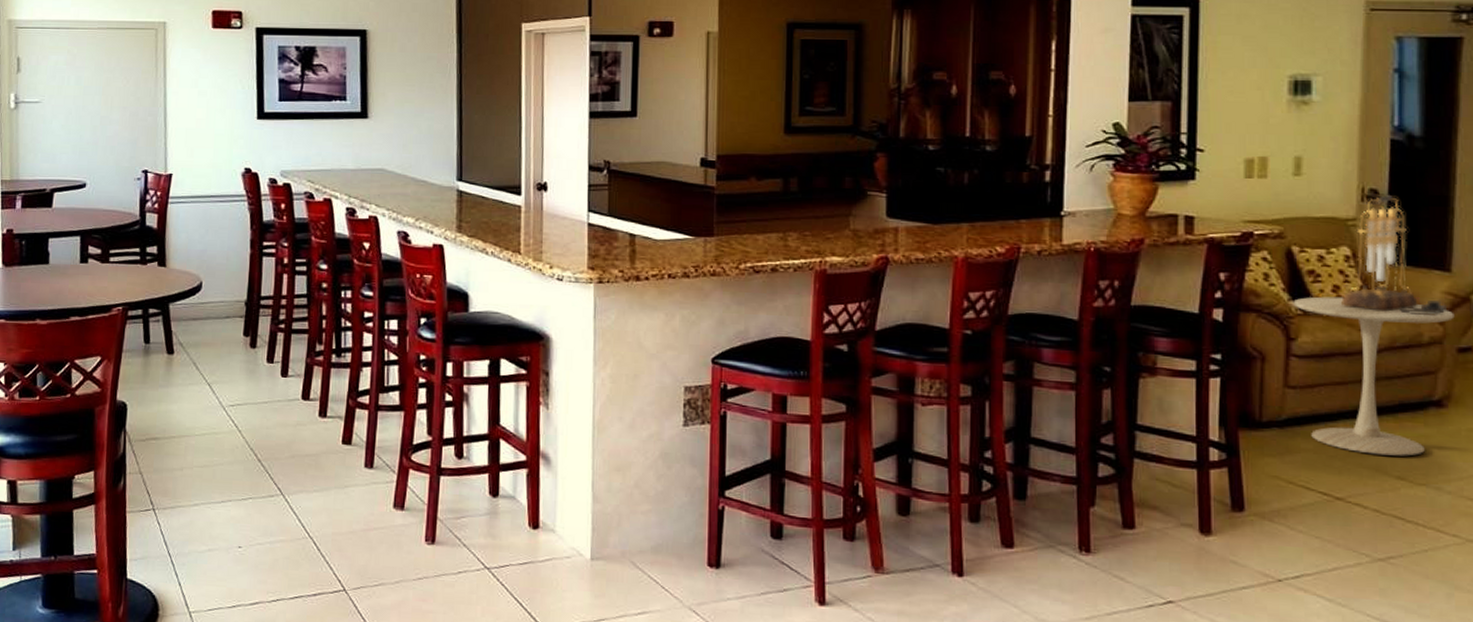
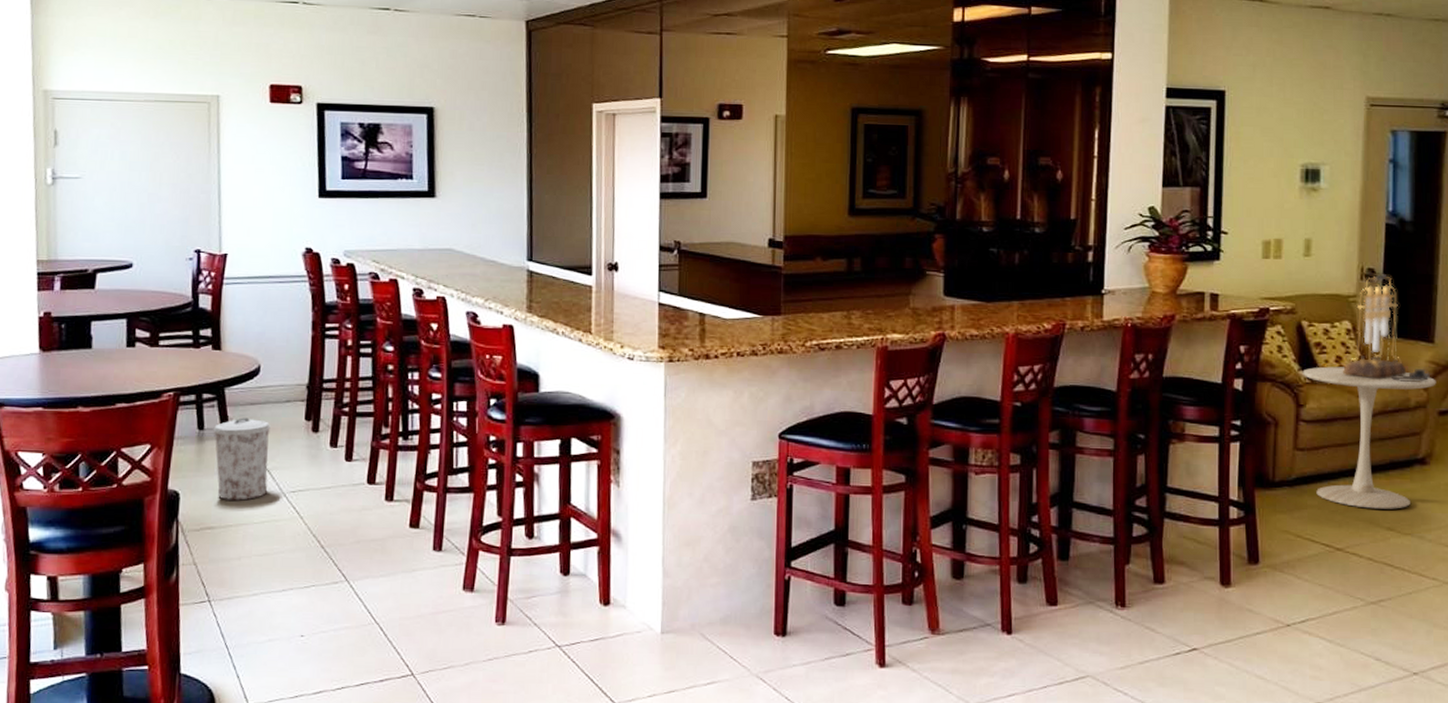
trash can: none [158,332,211,413] -> present [213,417,271,501]

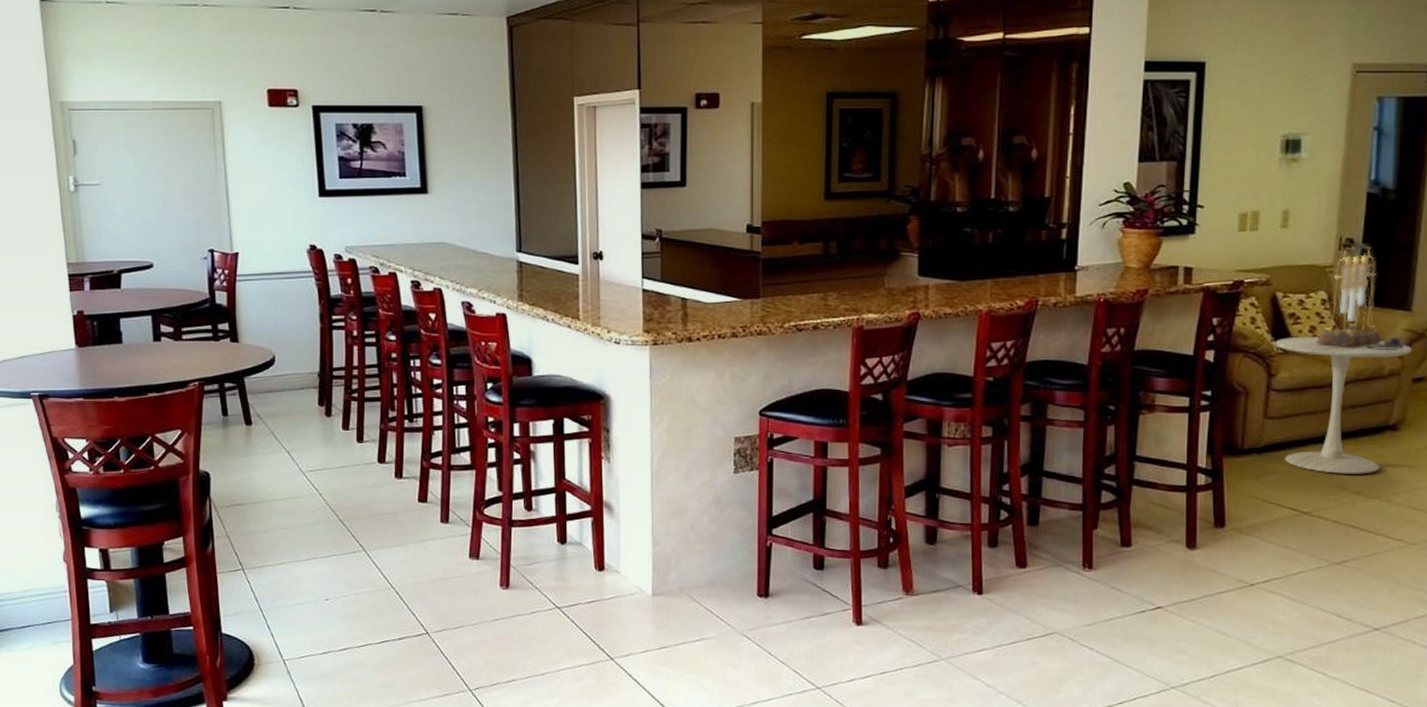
trash can: present [213,417,271,501] -> none [236,404,289,480]

